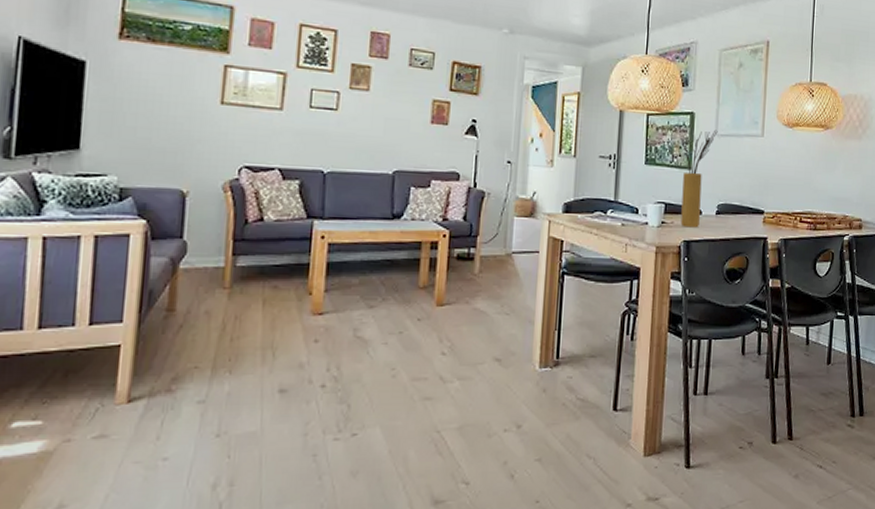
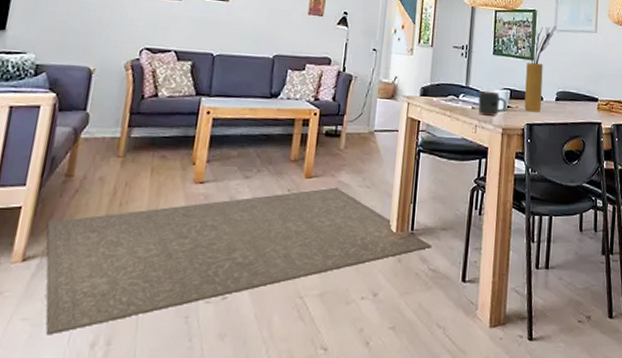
rug: none [152,315,580,478] -> present [45,187,432,335]
mug: none [628,205,661,233] -> present [478,90,507,116]

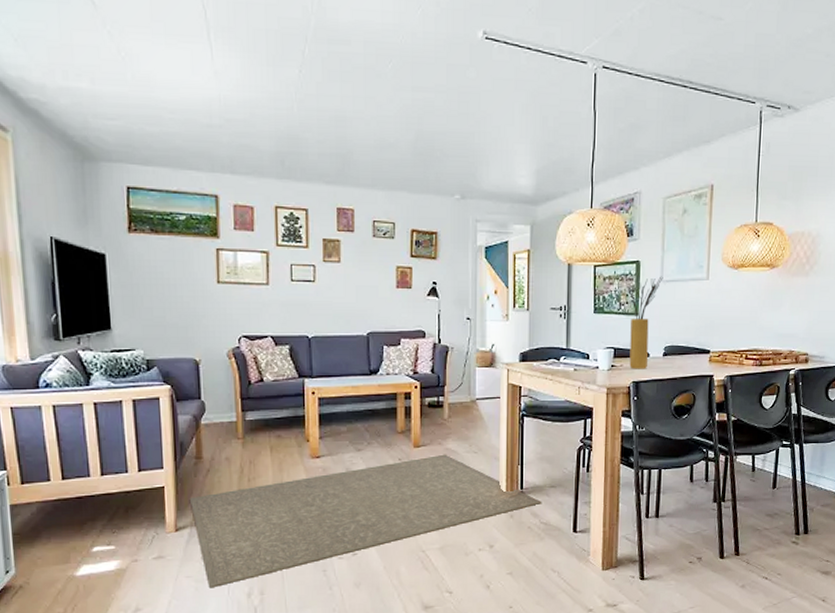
mug: present [478,90,507,116] -> none [580,351,610,376]

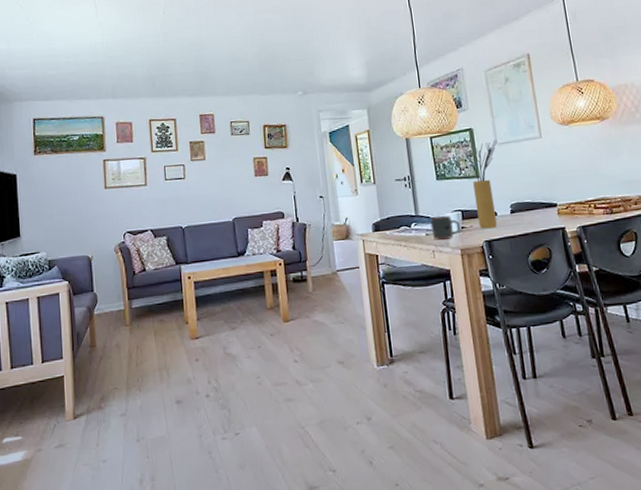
rug: present [190,454,542,589] -> none [86,326,414,476]
mug: none [580,351,610,376] -> present [430,216,461,240]

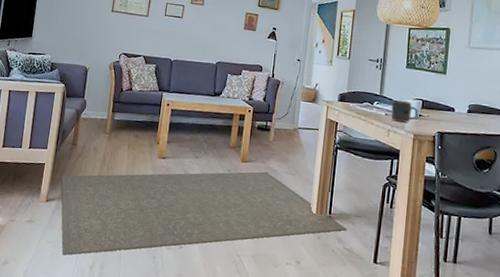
rug: none [86,326,414,476] -> present [61,171,347,256]
vase: present [464,139,498,229] -> none [435,41,471,123]

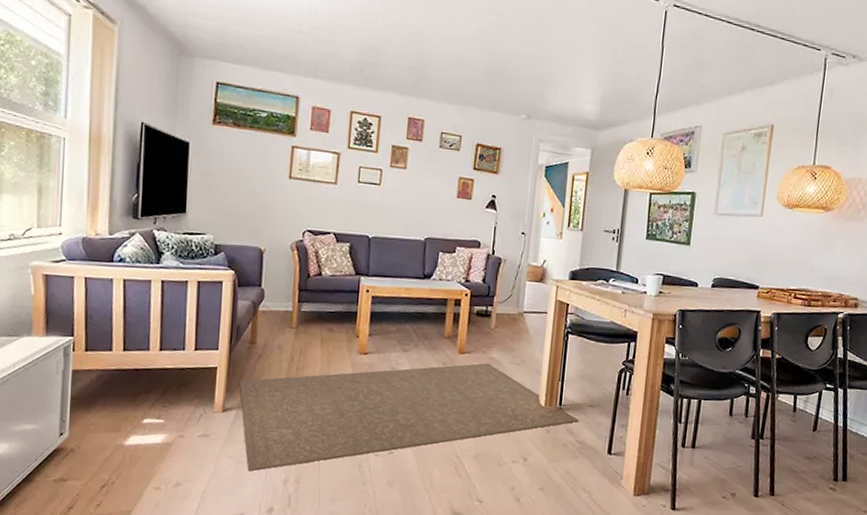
mug: present [391,100,418,123] -> none [628,276,659,301]

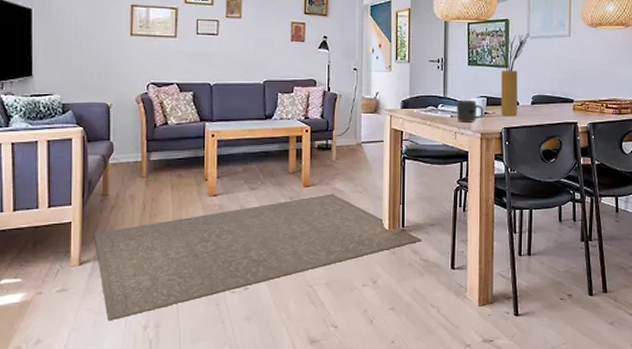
mug: none [628,276,659,301] -> present [456,99,483,122]
vase: none [677,207,718,299] -> present [497,32,530,117]

